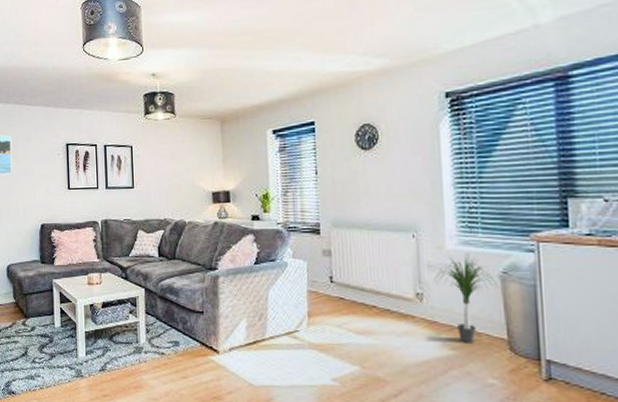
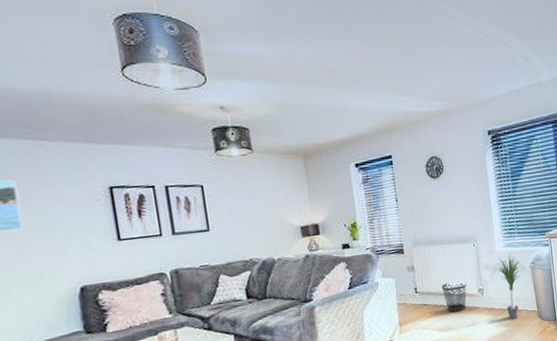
wastebasket: none [364,277,399,317] -> present [441,282,467,313]

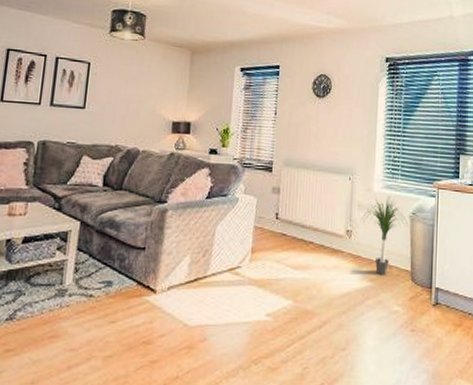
wastebasket: present [441,282,467,313] -> none [305,215,334,252]

